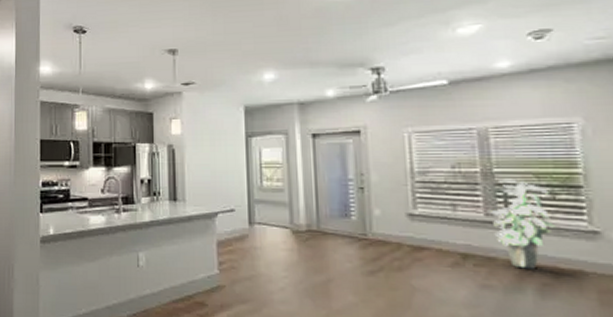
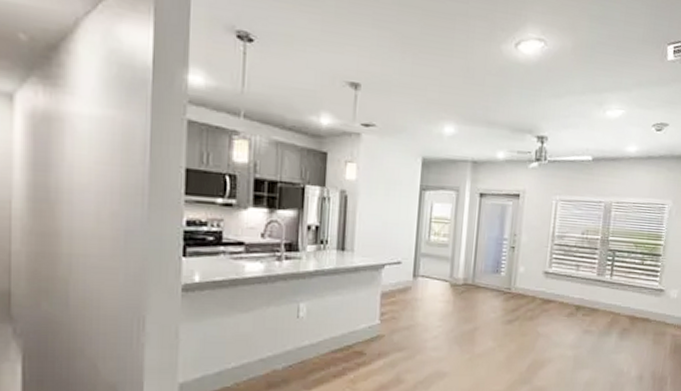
indoor plant: present [487,178,557,269] -> none [599,245,641,318]

